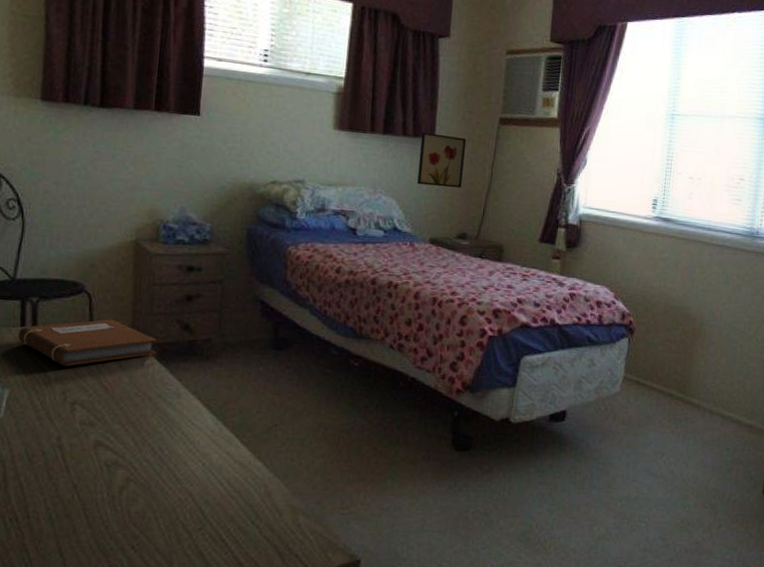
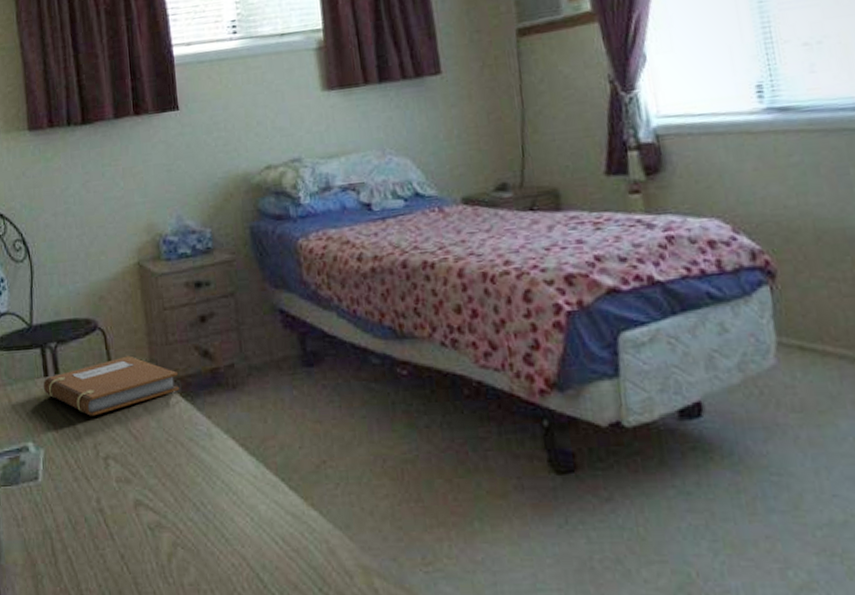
wall art: present [417,132,467,189] -> none [424,64,488,134]

